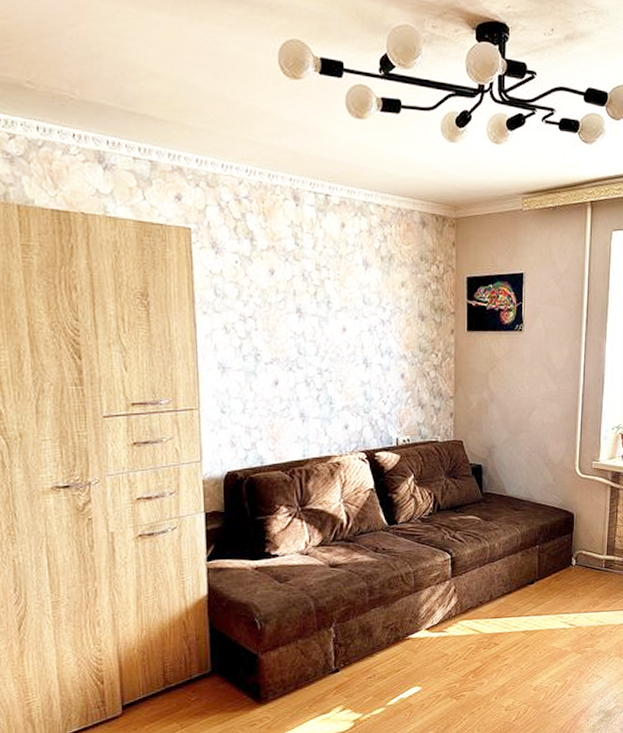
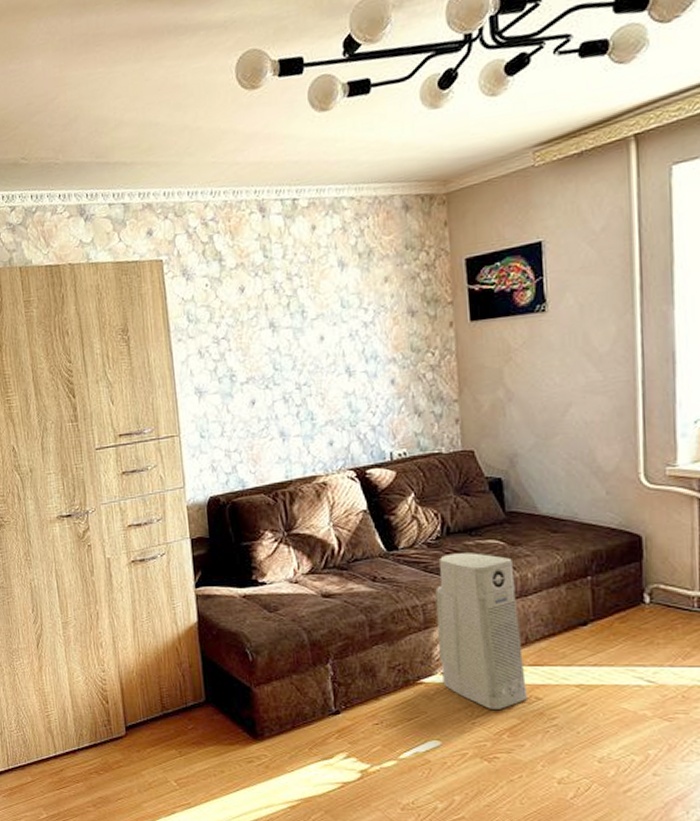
air purifier: none [425,526,488,656] -> present [435,553,527,709]

